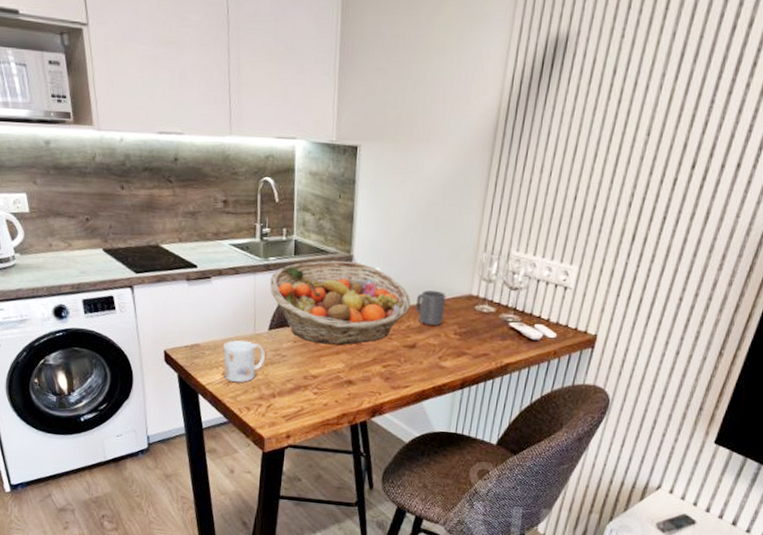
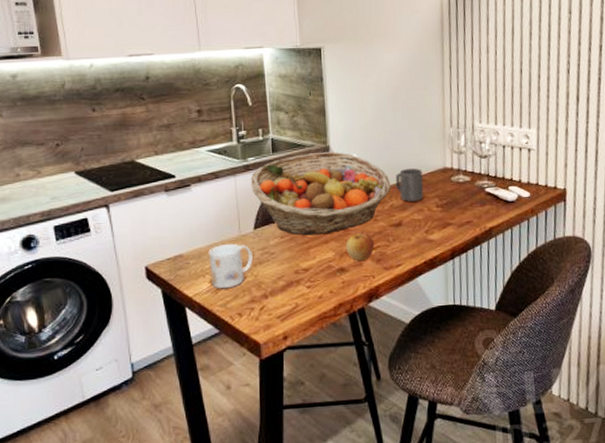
apple: none [356,348,386,377] -> present [345,232,375,261]

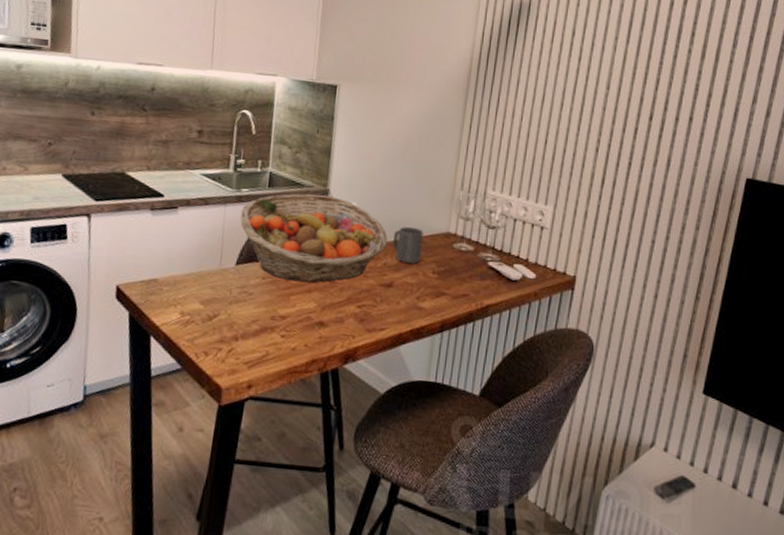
mug: present [208,243,253,289] -> none [182,274,230,324]
apple: present [345,232,375,261] -> none [329,286,361,318]

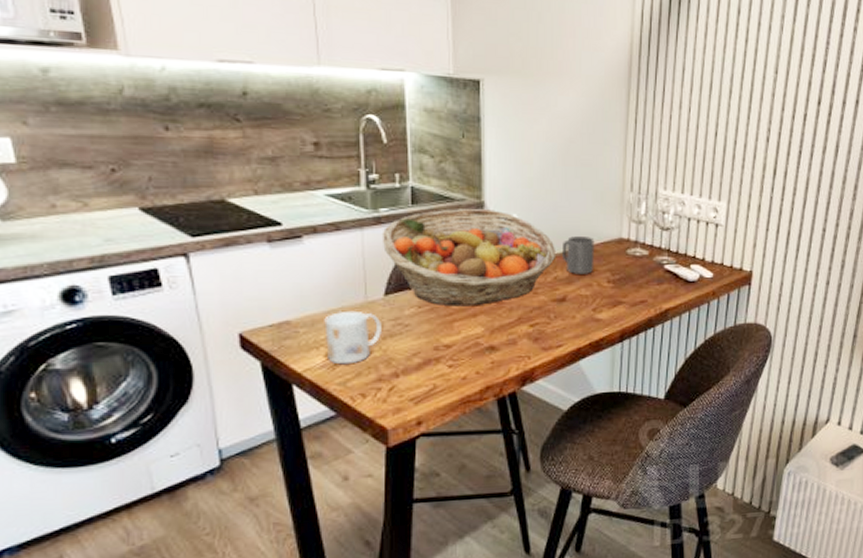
mug: none [182,274,230,324] -> present [324,310,382,365]

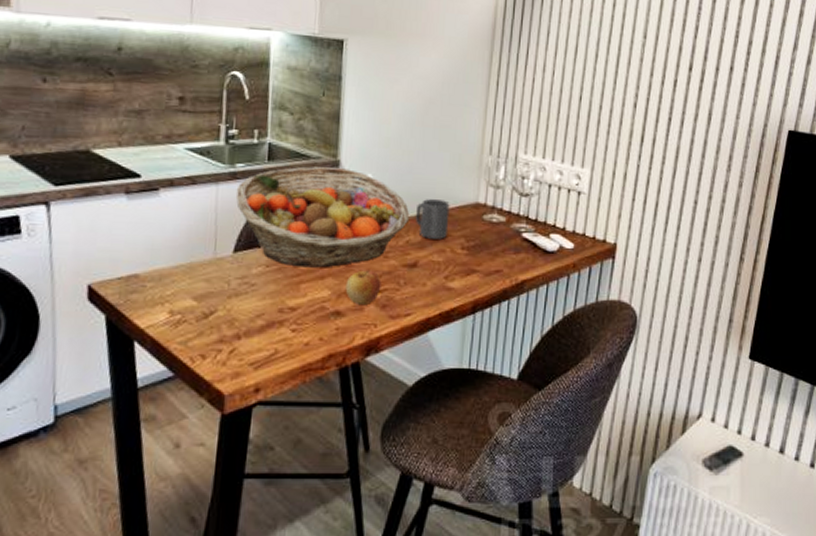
mug: present [324,310,382,365] -> none [171,266,228,323]
apple: none [498,306,533,339] -> present [345,270,381,304]

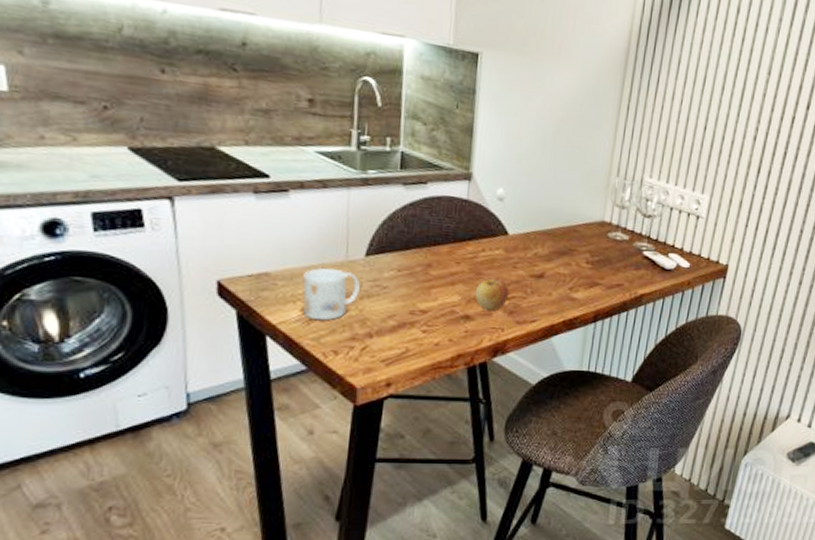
mug: none [171,266,228,323] -> present [303,267,360,321]
fruit basket: present [236,166,410,268] -> none [368,176,539,275]
mug: present [416,199,450,239] -> none [544,215,577,253]

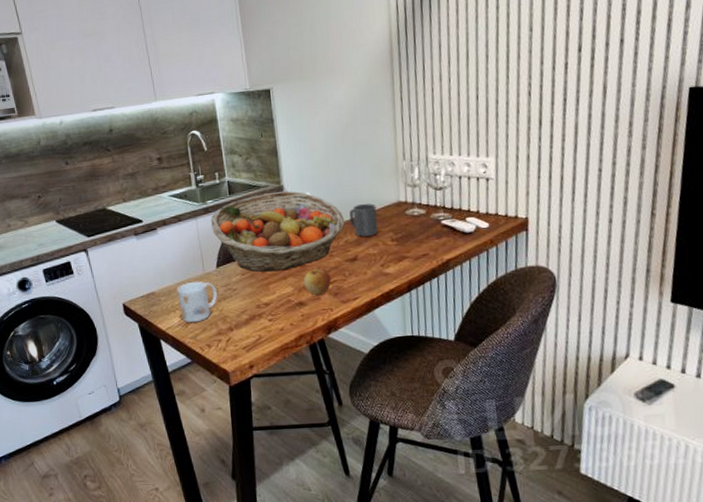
fruit basket: none [368,176,539,275] -> present [210,191,346,272]
mug: none [544,215,577,253] -> present [349,203,378,237]

